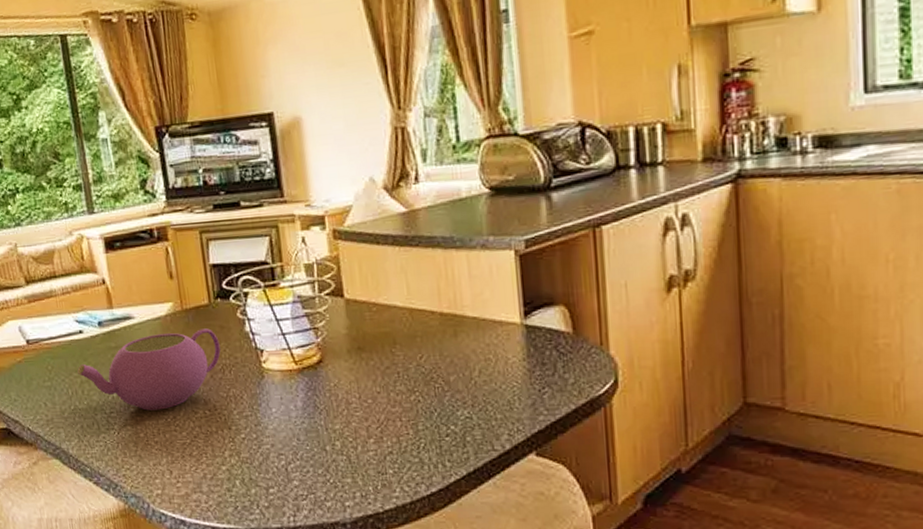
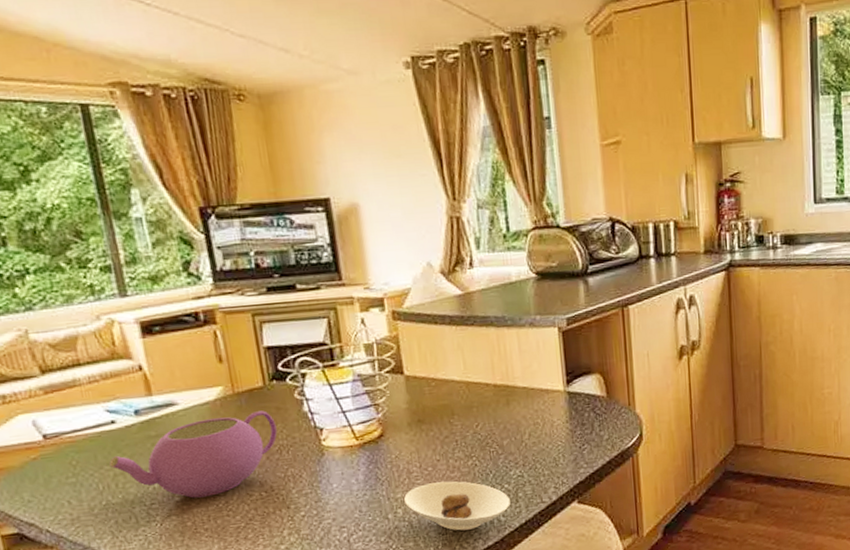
saucer: none [342,416,457,472] -> present [404,481,510,531]

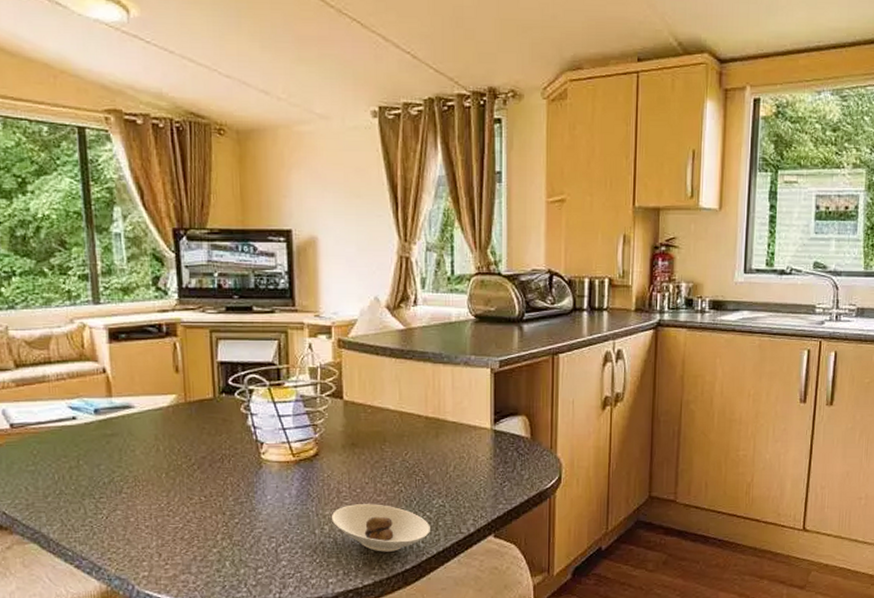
teapot: present [109,410,277,498] -> none [67,421,221,496]

